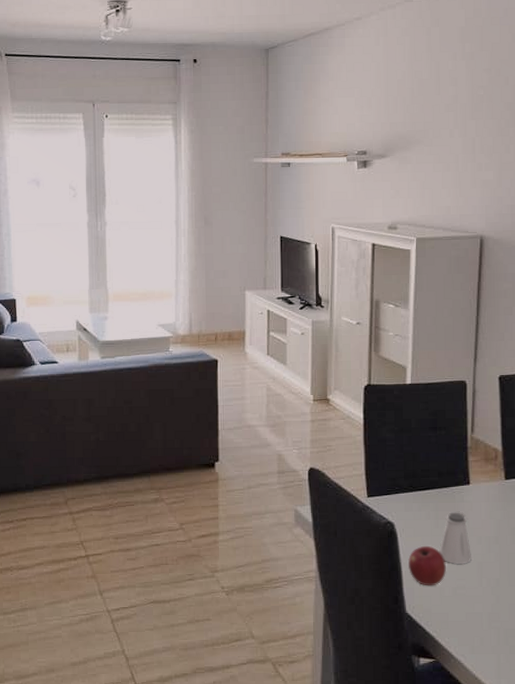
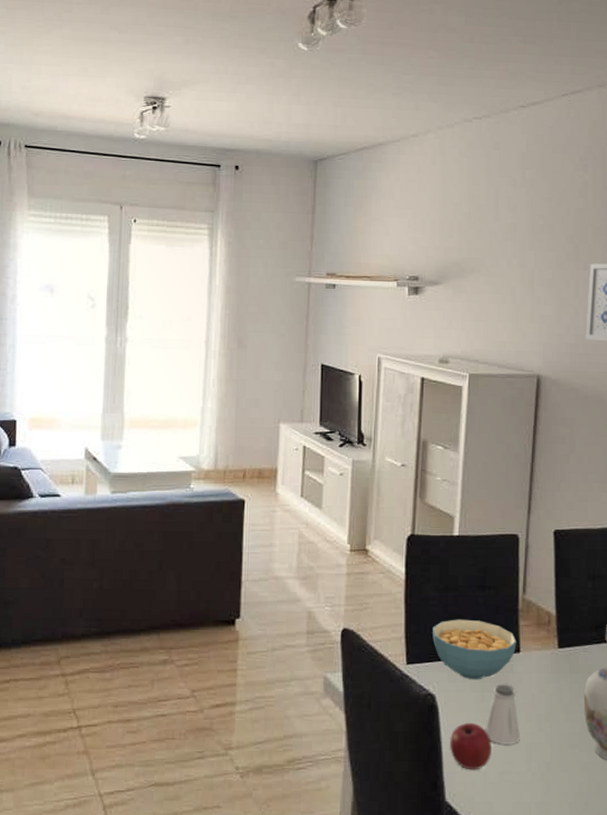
cereal bowl: none [390,457,467,509] -> present [433,619,517,680]

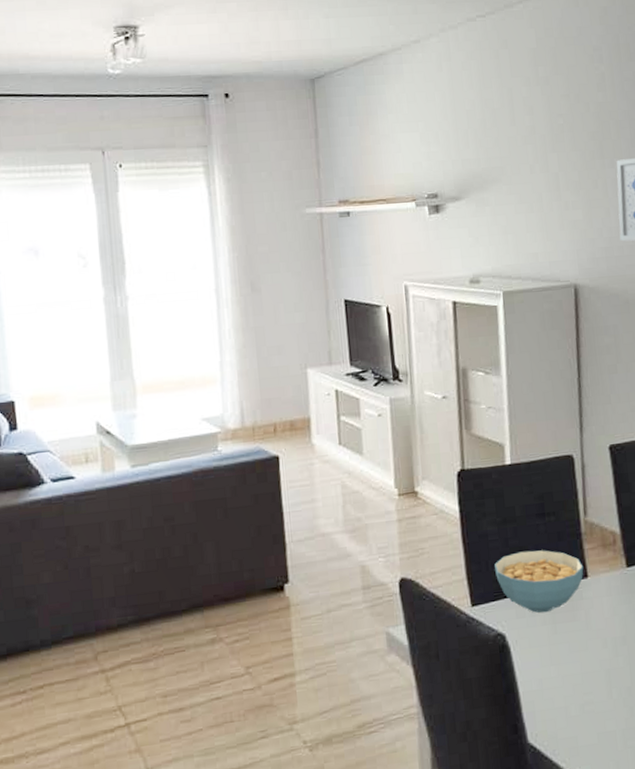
apple: present [449,722,493,770] -> none [525,657,571,707]
saltshaker: present [484,684,520,746] -> none [560,613,598,676]

